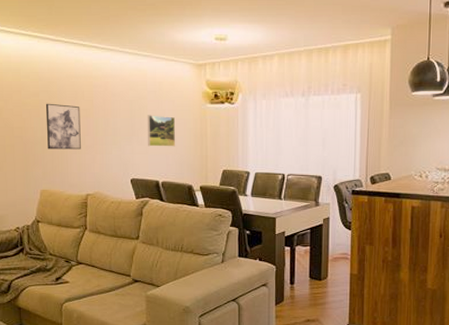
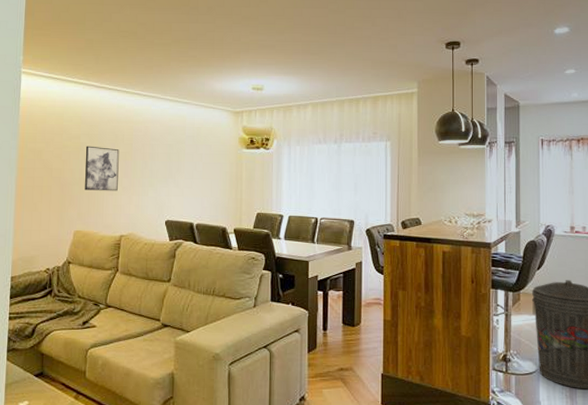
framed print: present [148,115,175,147] -> none [184,158,211,190]

